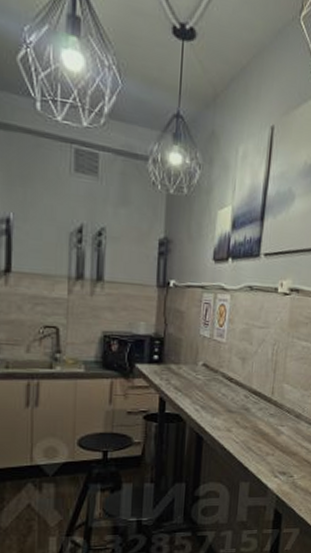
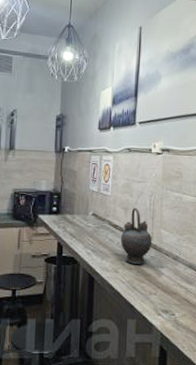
teapot: none [235,358,273,422] -> present [120,208,152,264]

